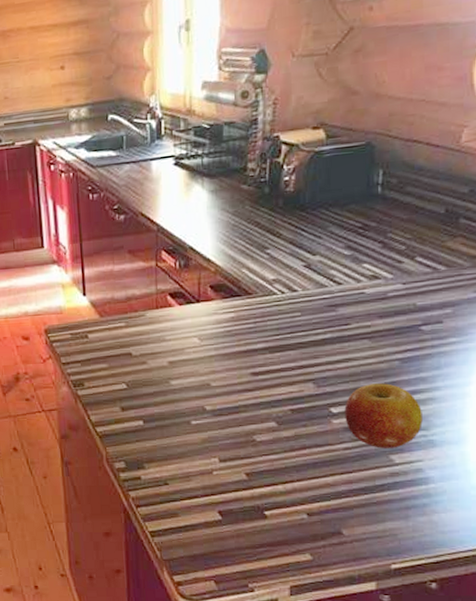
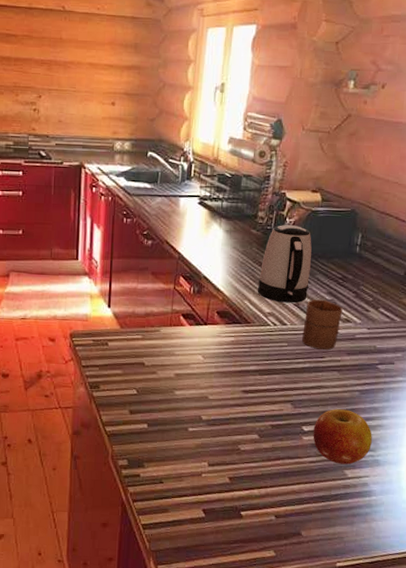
kettle: none [256,172,321,266] -> present [257,225,312,303]
cup: none [319,255,368,316] -> present [302,299,343,351]

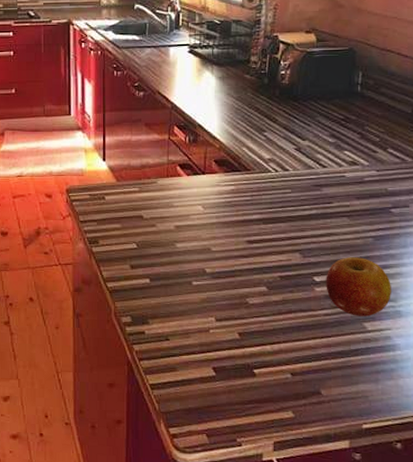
kettle: present [257,225,312,303] -> none [255,68,310,148]
cup: present [302,299,343,351] -> none [307,142,348,196]

